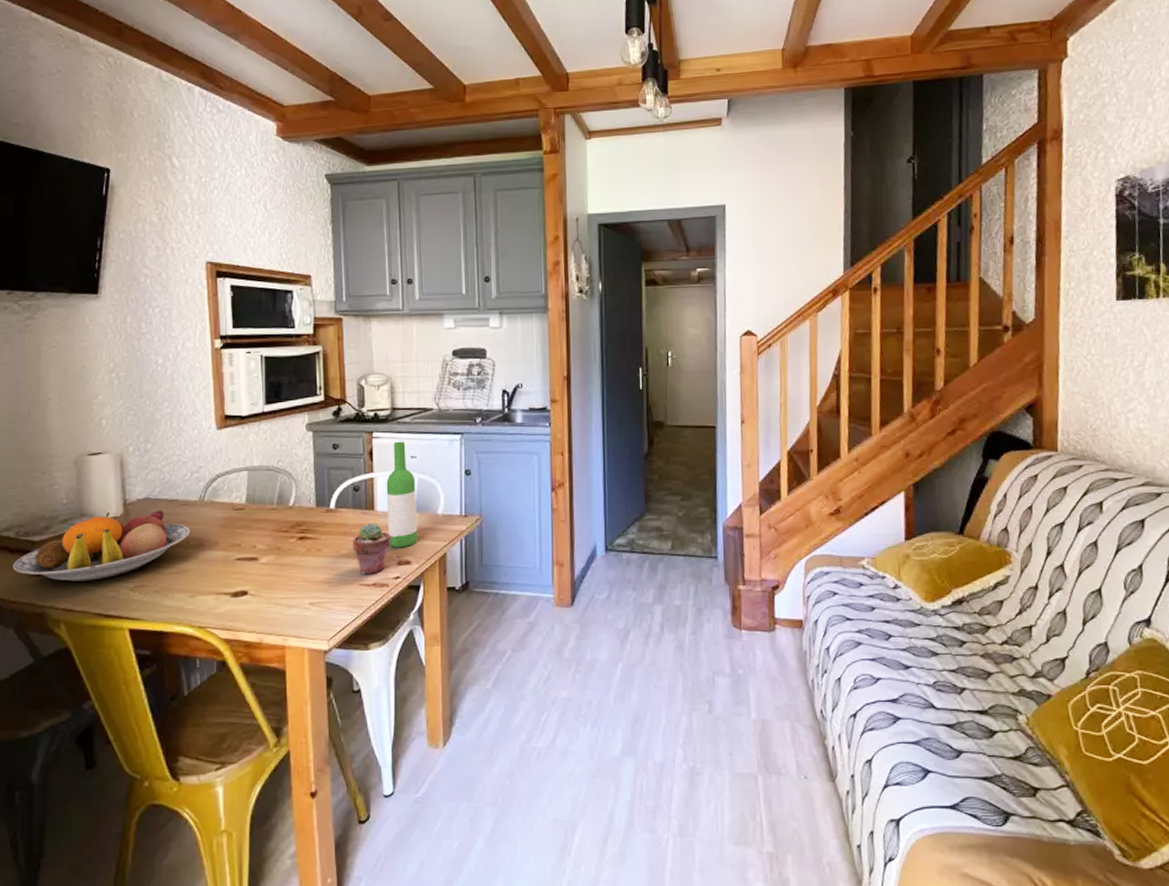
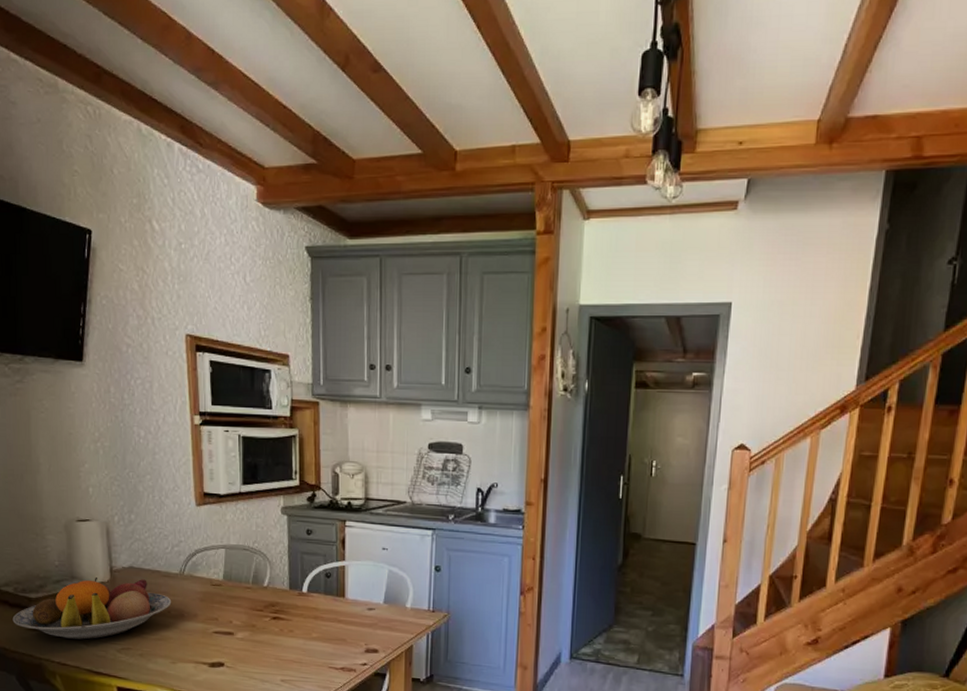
potted succulent: present [352,522,391,574] -> none [323,609,360,659]
wine bottle: present [386,441,418,548] -> none [357,532,386,637]

